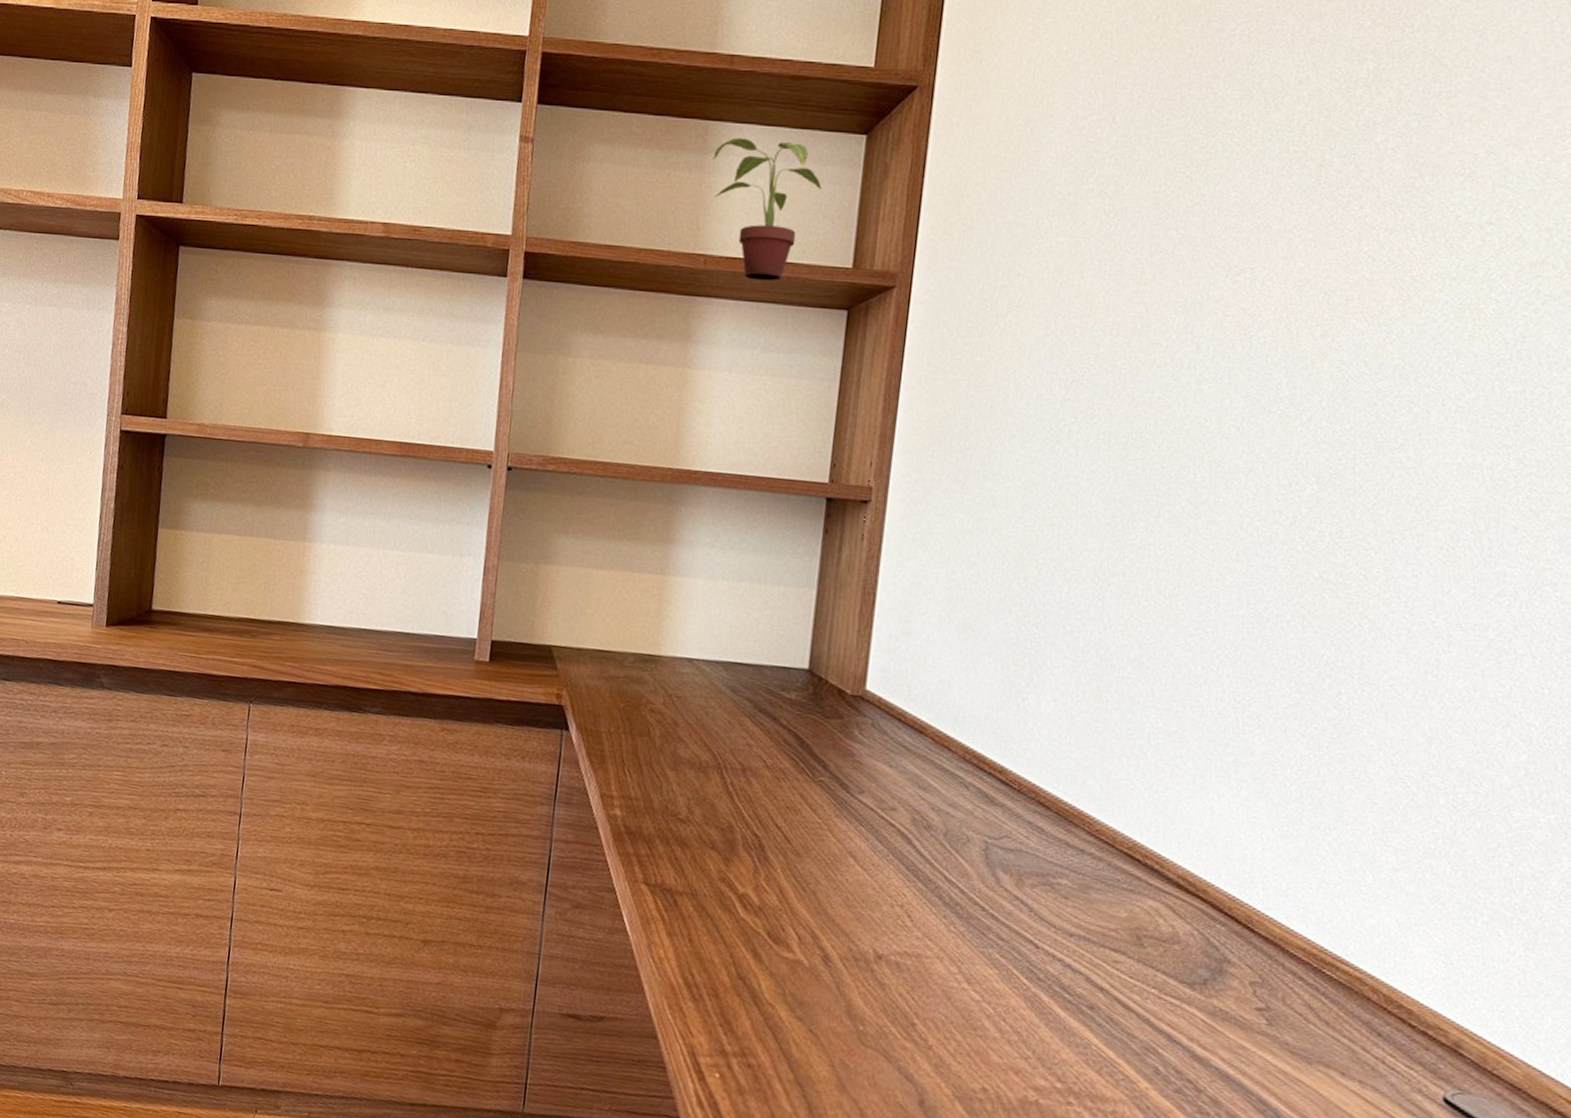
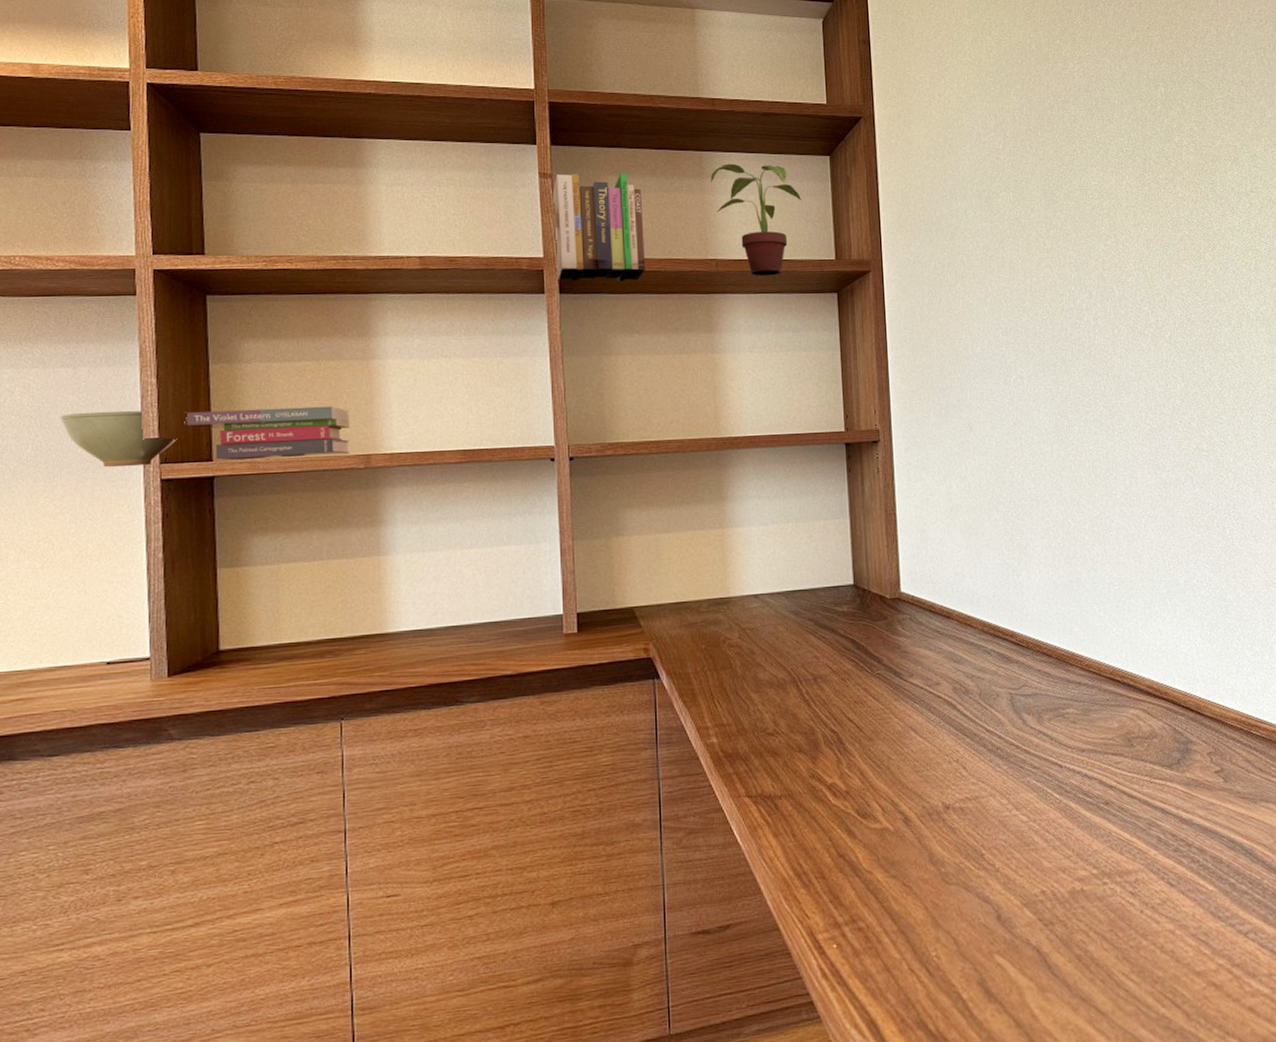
bowl: none [44,353,150,414] -> present [60,410,187,467]
books: none [147,365,296,429] -> present [186,406,350,461]
books: none [522,138,631,272] -> present [552,172,646,282]

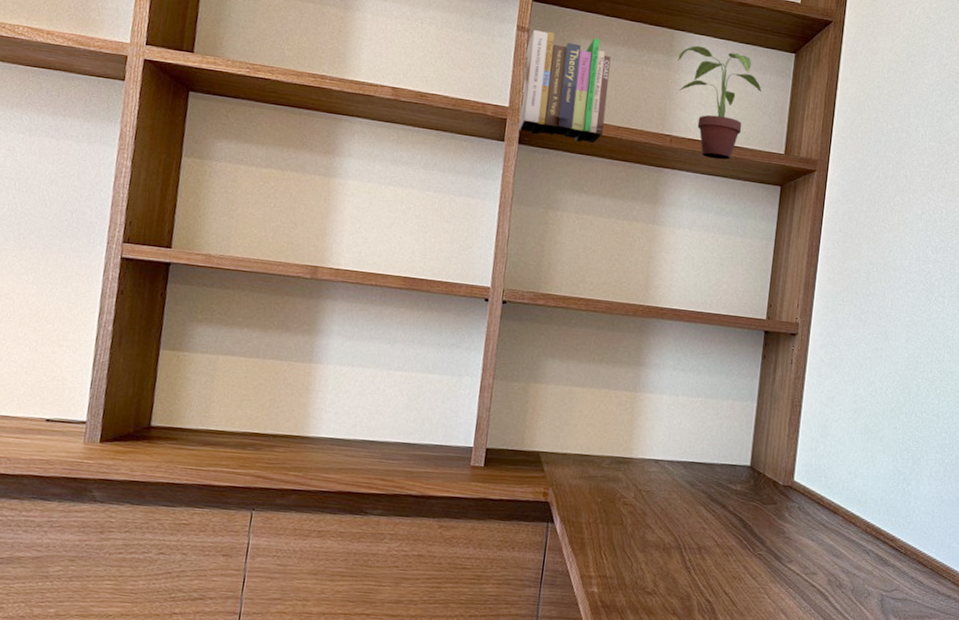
bowl: present [60,410,187,467] -> none [38,181,155,242]
books: present [186,406,350,461] -> none [152,198,305,262]

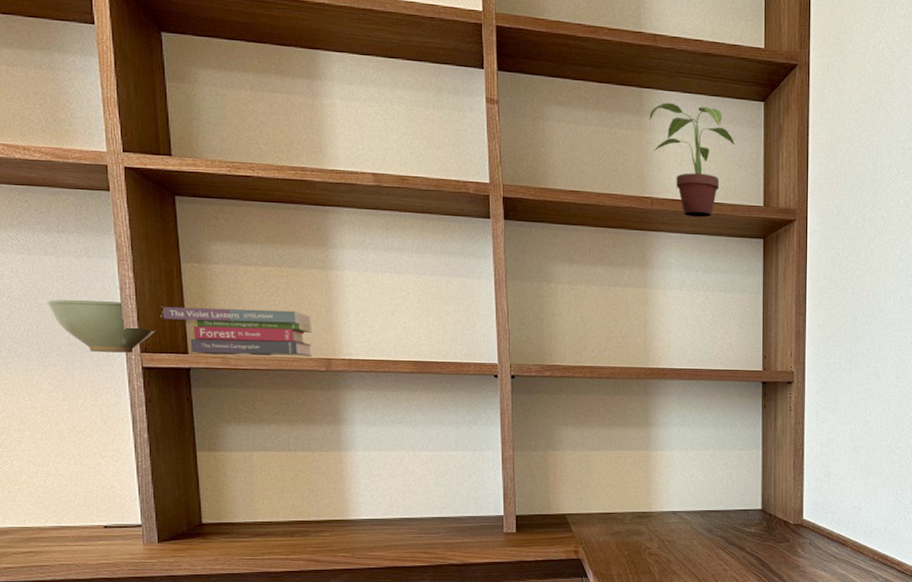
bowl: none [38,181,155,242] -> present [48,299,163,353]
books: none [152,198,305,262] -> present [162,306,312,357]
books: present [518,30,611,144] -> none [498,101,586,213]

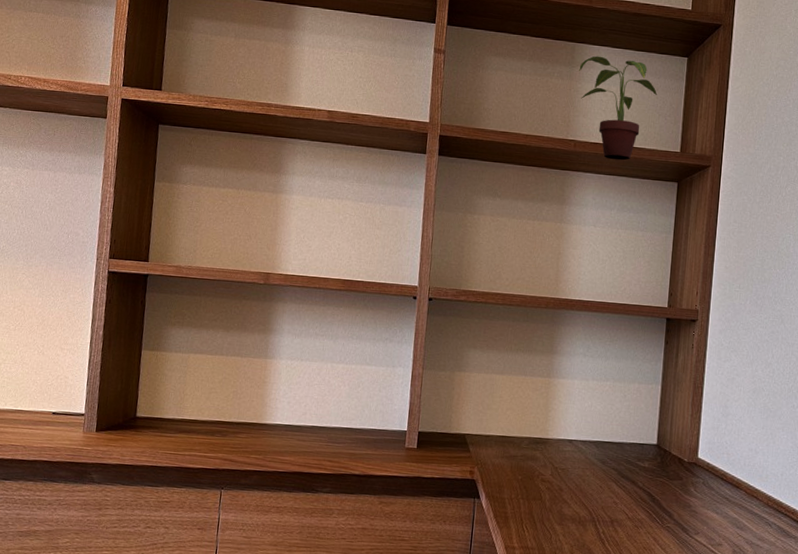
bowl: present [48,299,163,353] -> none [40,209,134,258]
books: present [162,306,312,357] -> none [132,219,258,270]

